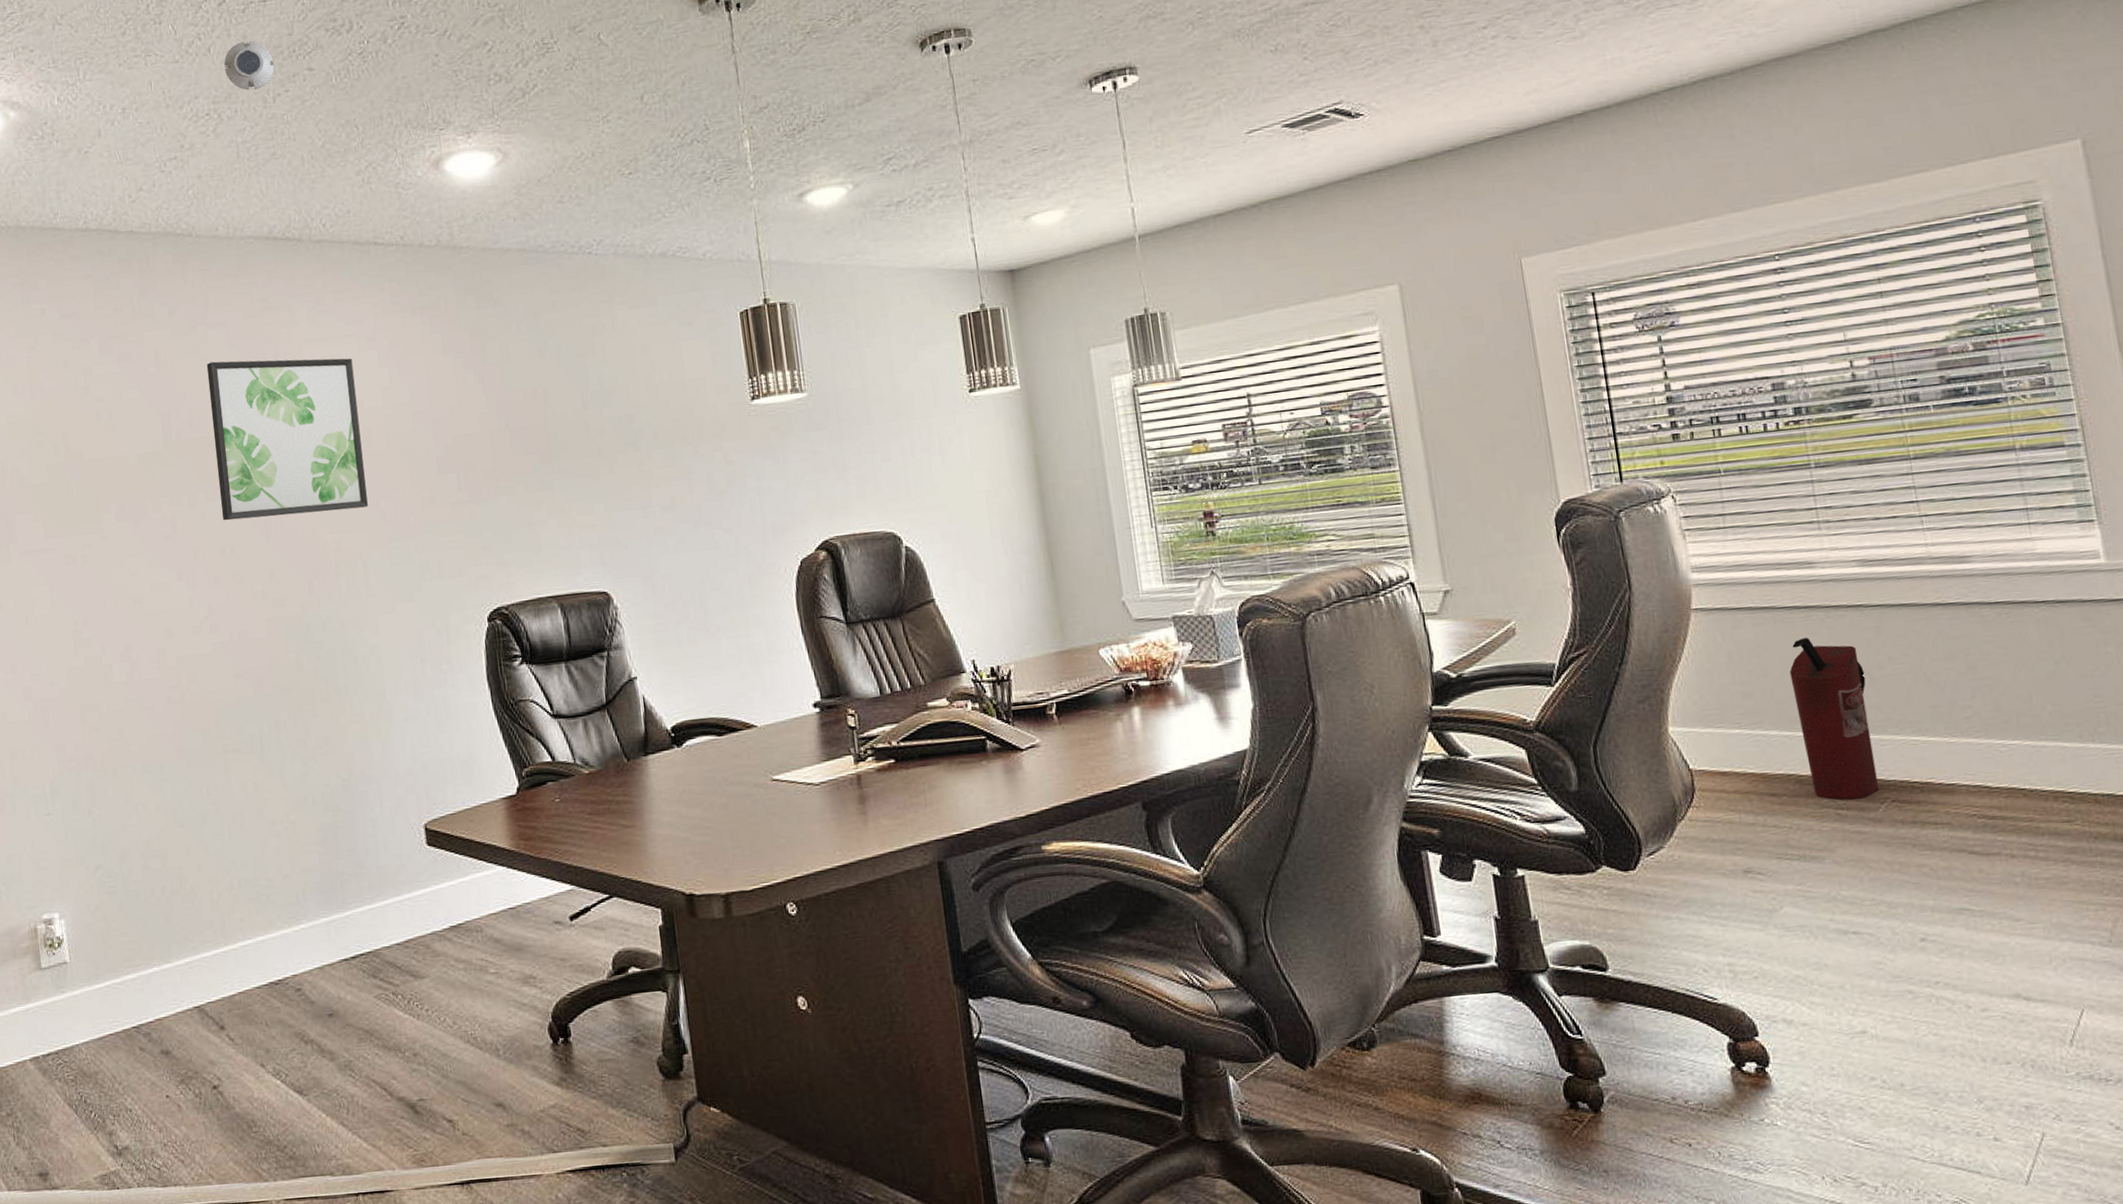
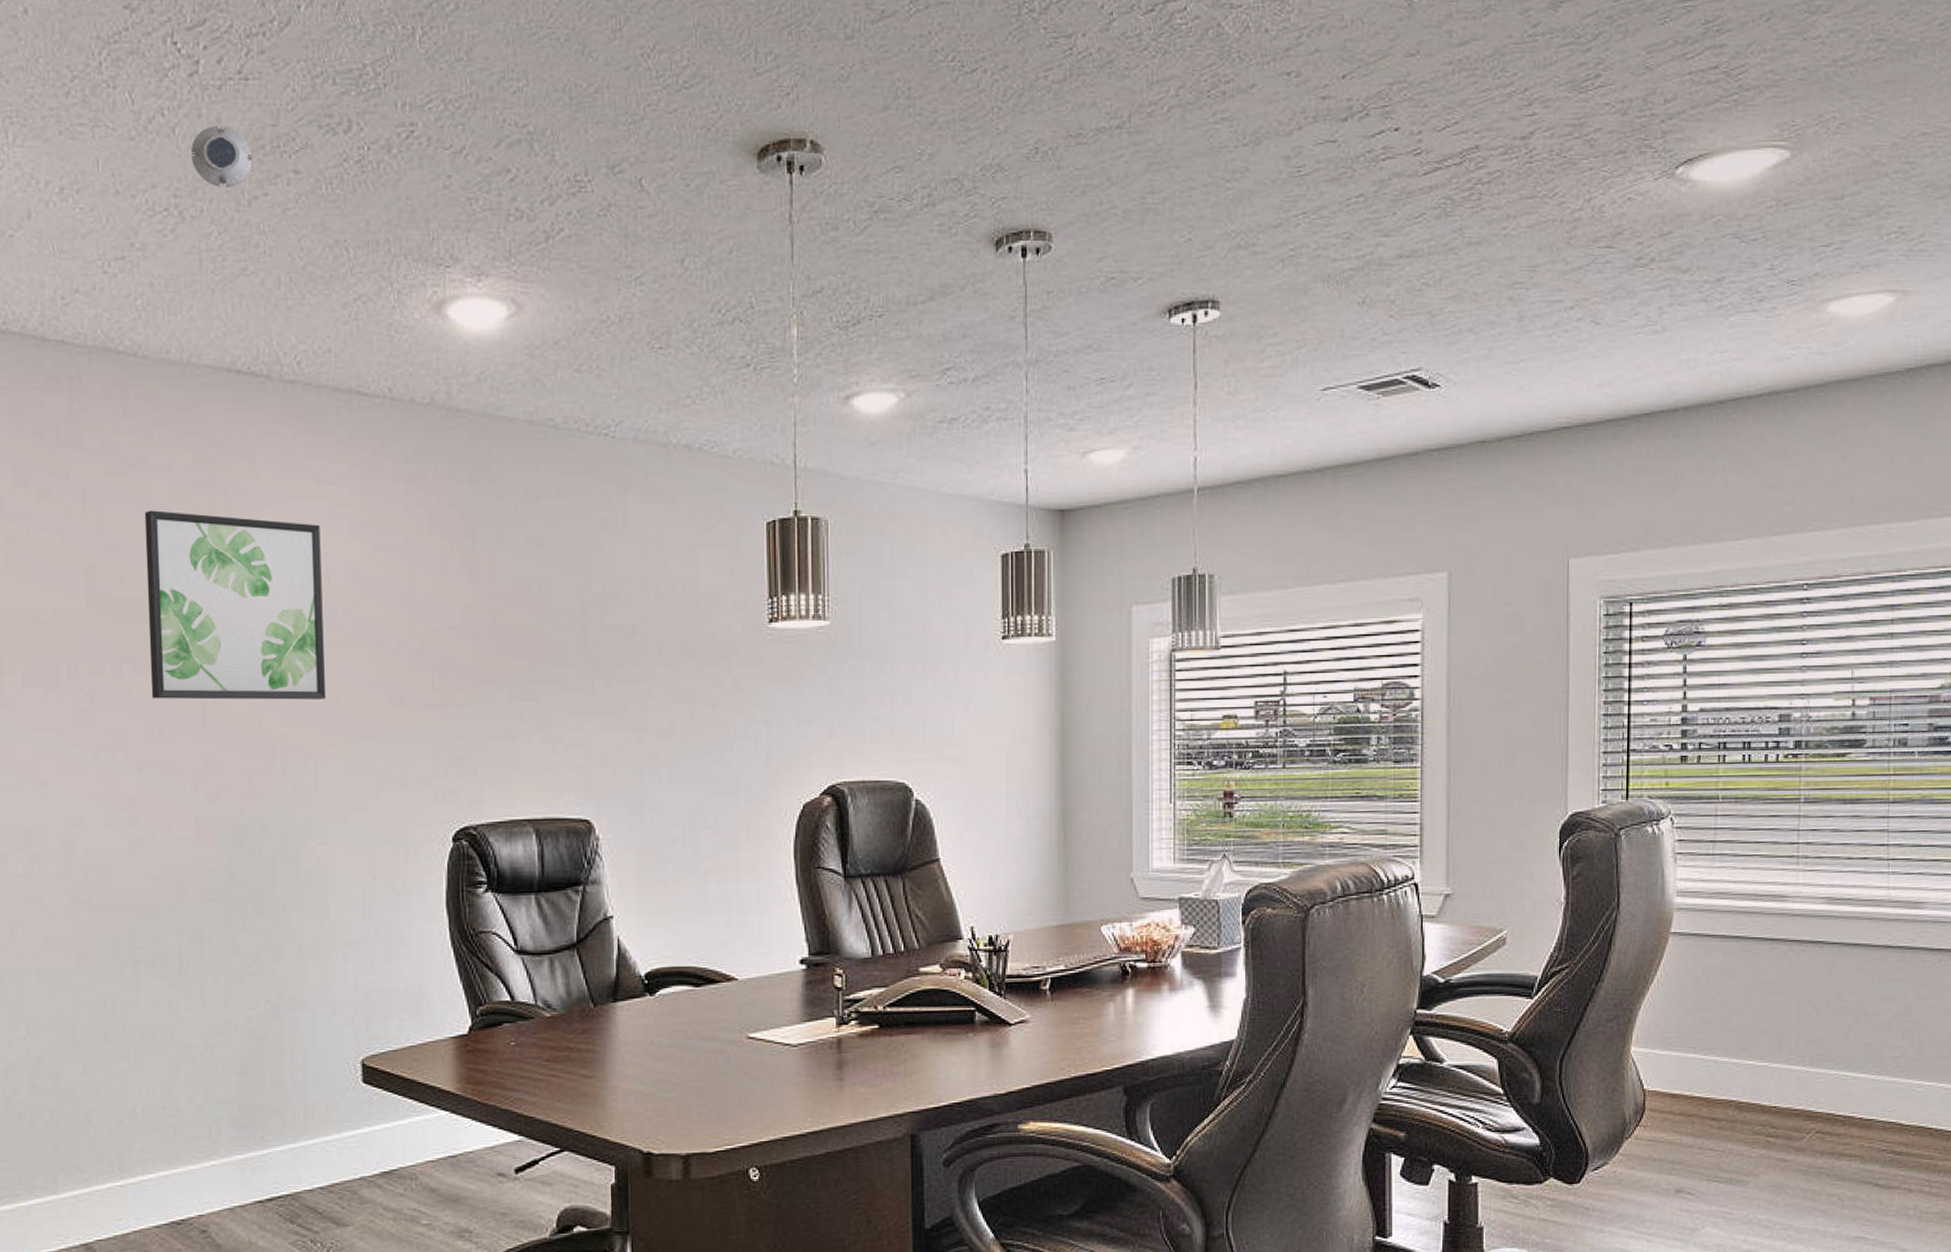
fire extinguisher: present [1789,637,1879,800] -> none [1747,968,1814,1128]

